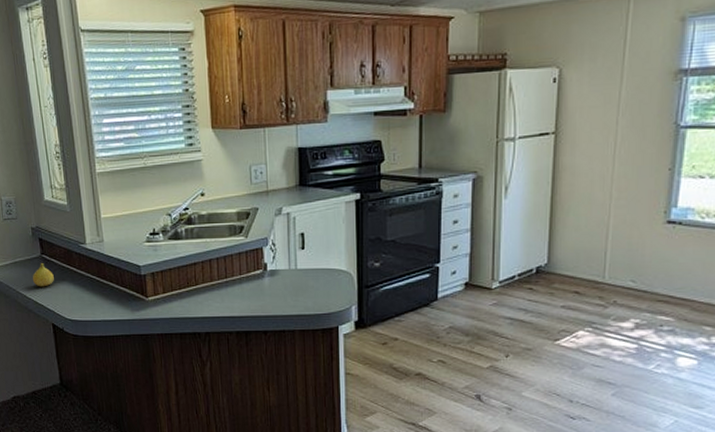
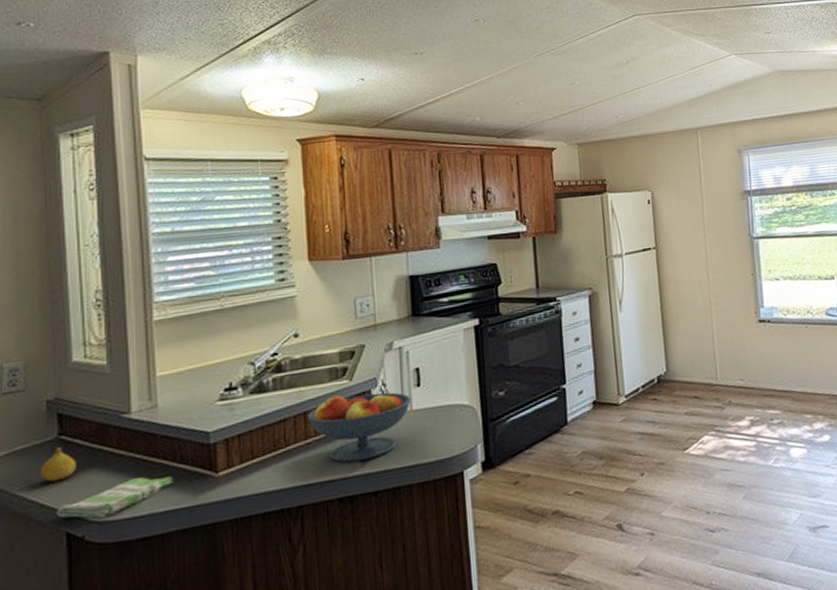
dish towel: none [45,293,119,317] -> present [56,476,175,518]
fruit bowl: none [212,249,297,305] -> present [307,391,412,463]

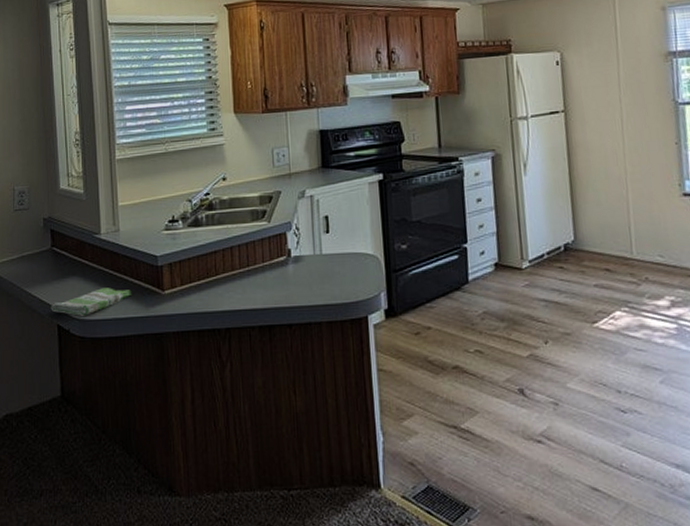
fruit: present [41,447,76,482] -> none [40,257,63,283]
fruit bowl: present [307,391,412,463] -> none [233,234,322,295]

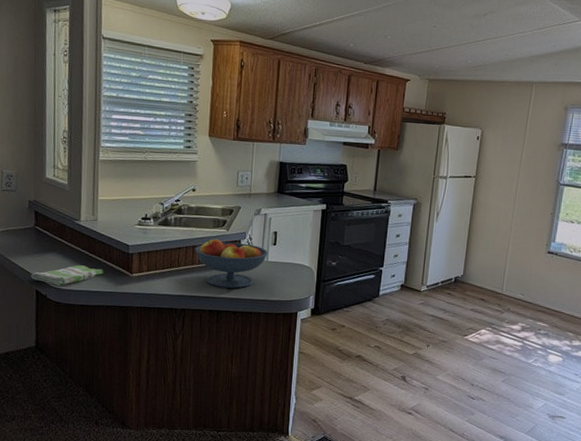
fruit bowl: none [233,234,322,295] -> present [195,239,269,289]

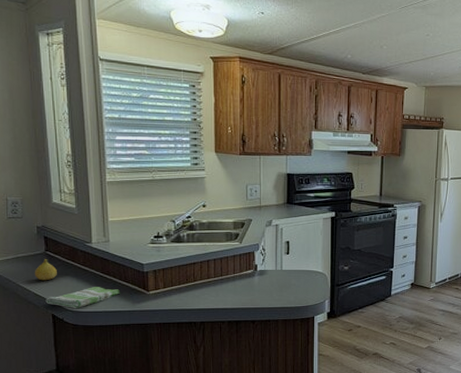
fruit: none [23,234,44,256] -> present [35,259,57,281]
fruit bowl: present [195,239,269,289] -> none [209,252,282,298]

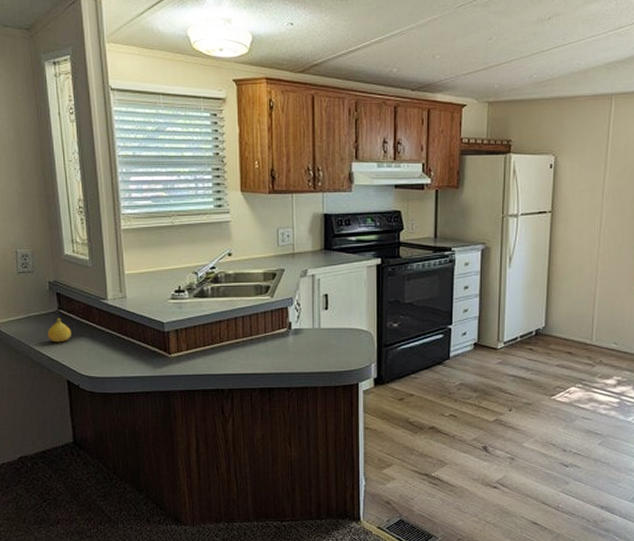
dish towel: present [45,287,121,308] -> none [60,349,140,373]

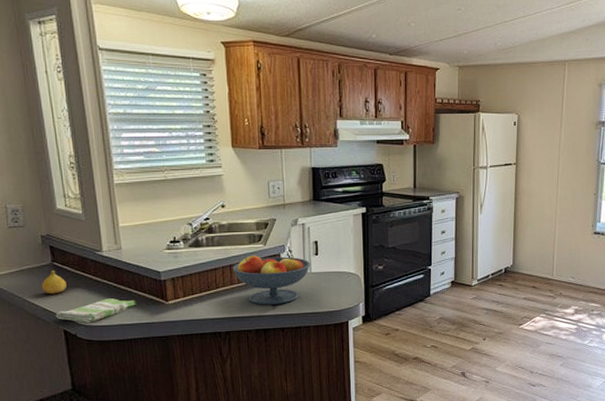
dish towel: none [60,349,140,373] -> present [55,298,137,323]
fruit bowl: none [237,308,320,362] -> present [232,255,311,305]

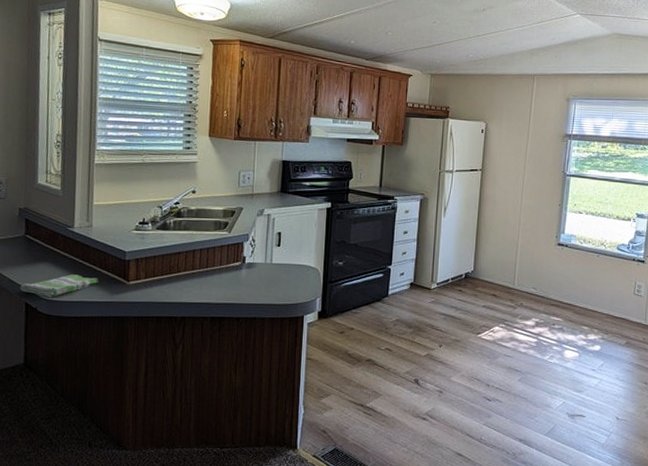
fruit: present [42,271,66,294] -> none [12,243,35,266]
fruit bowl: present [232,255,311,305] -> none [195,242,273,293]

